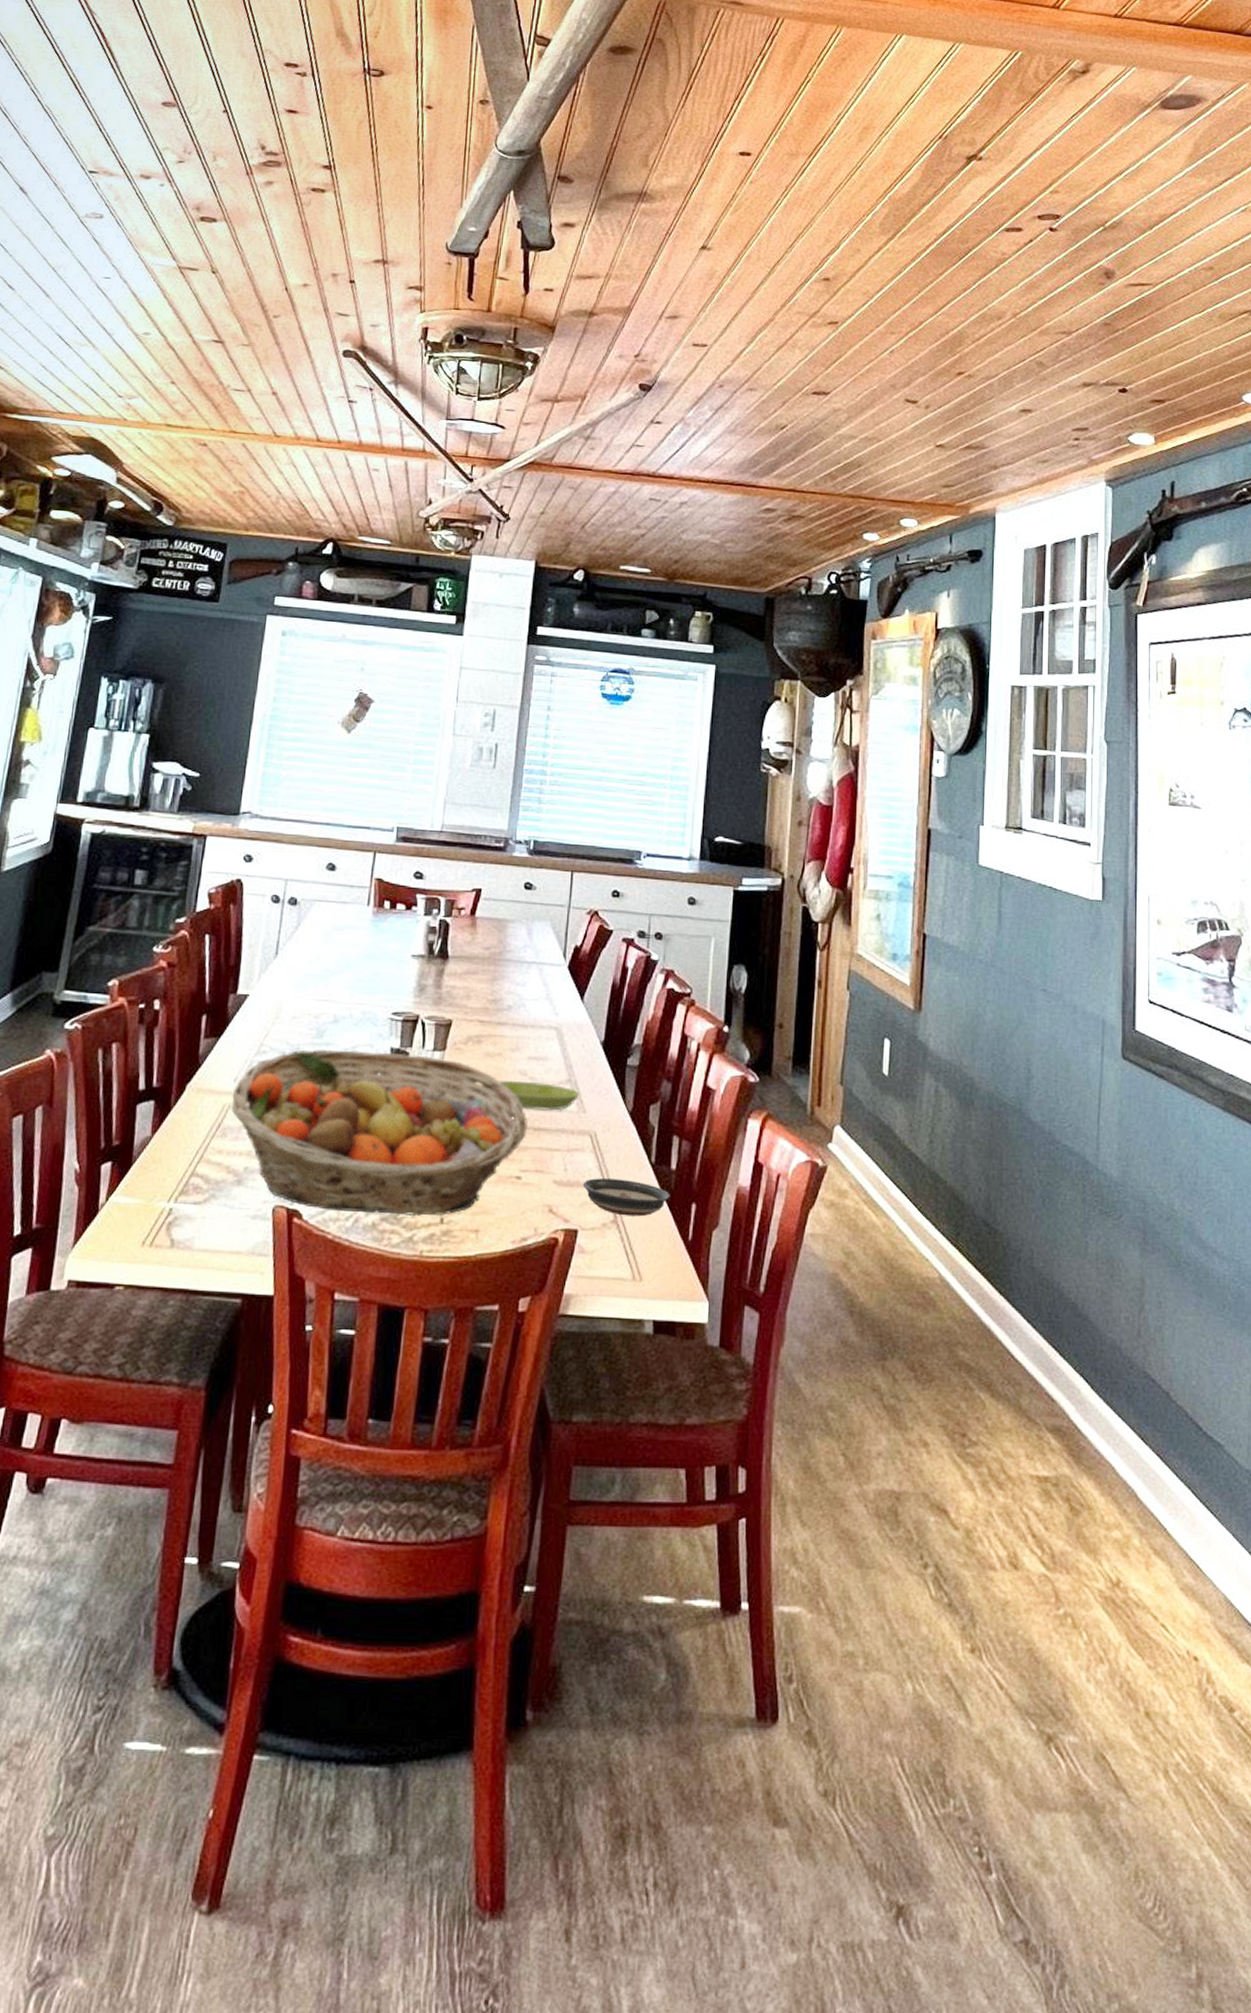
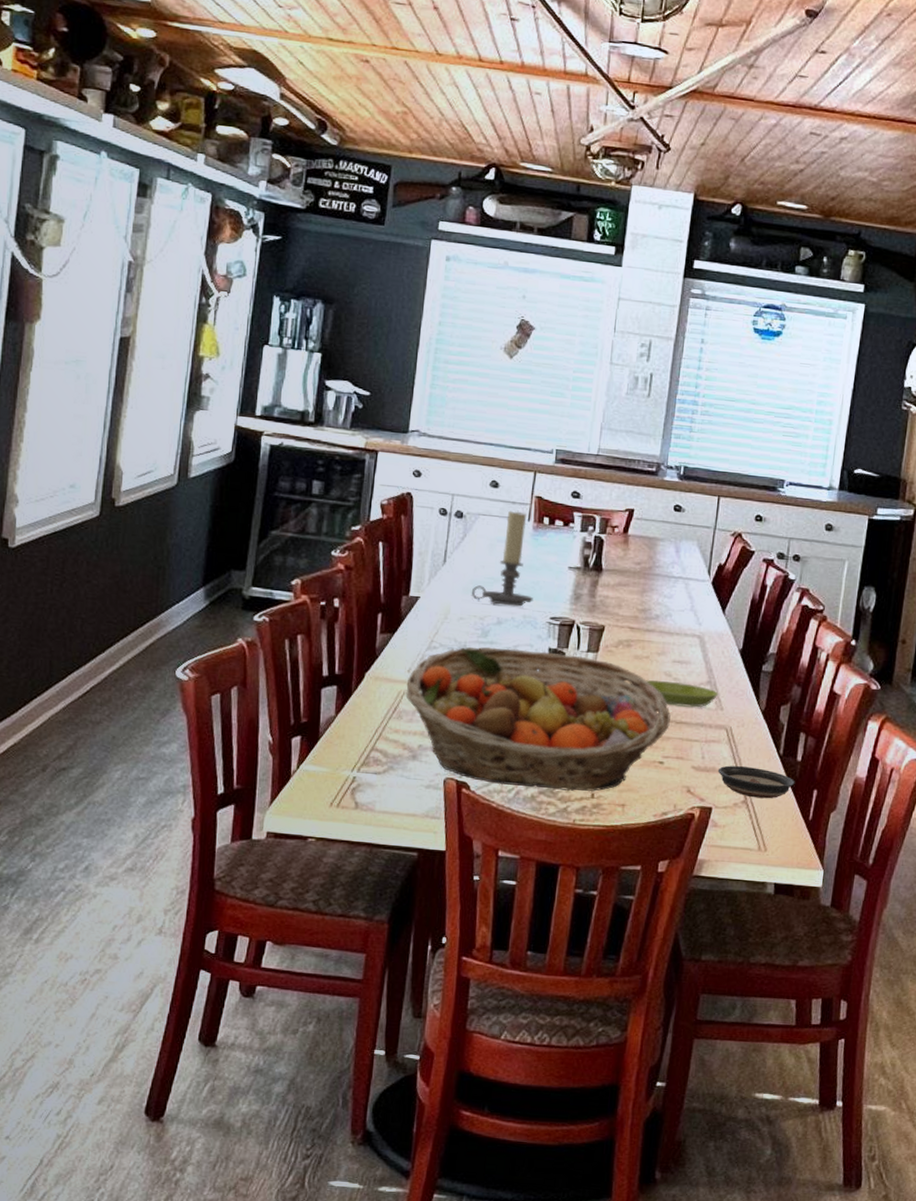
candle holder: none [305,894,373,1002] -> present [471,510,533,607]

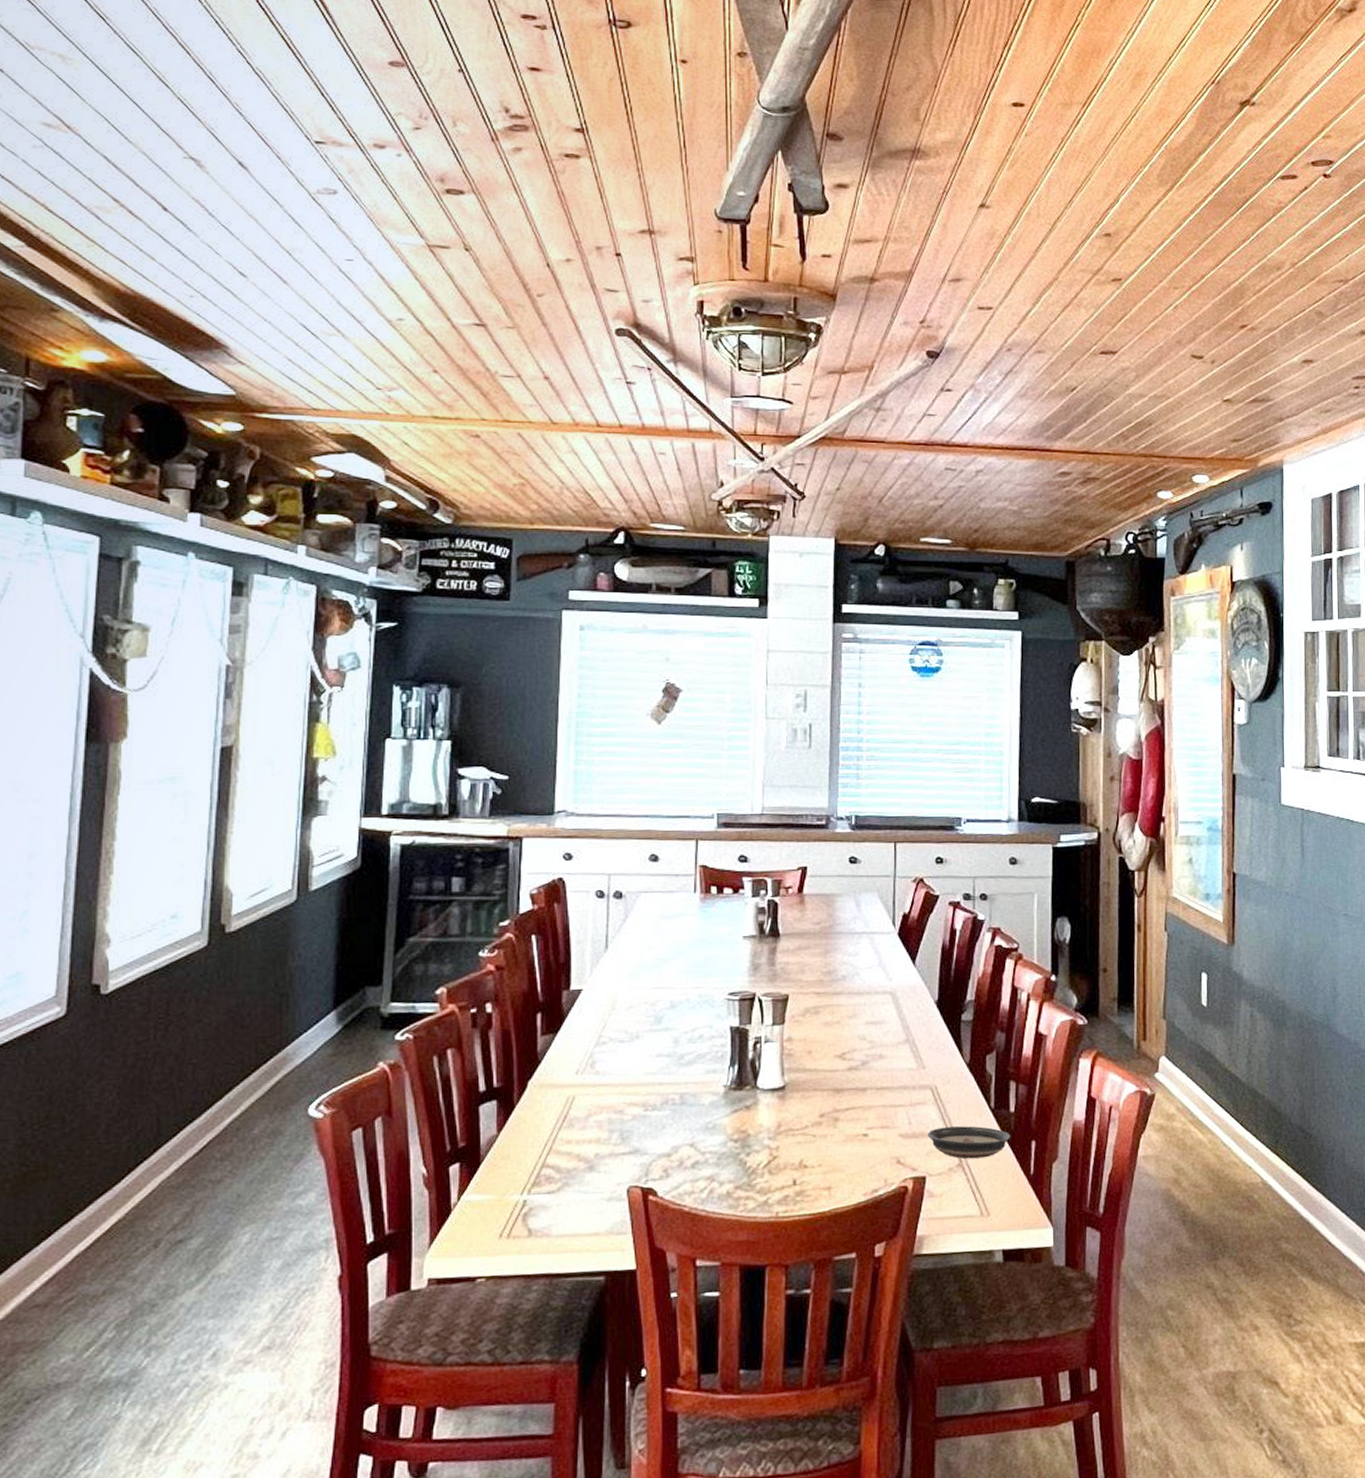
fruit basket: present [405,646,671,792] -> none [575,1030,870,1186]
candle holder: present [471,510,533,607] -> none [639,882,708,987]
saucer: present [646,680,719,708] -> none [840,1045,919,1071]

